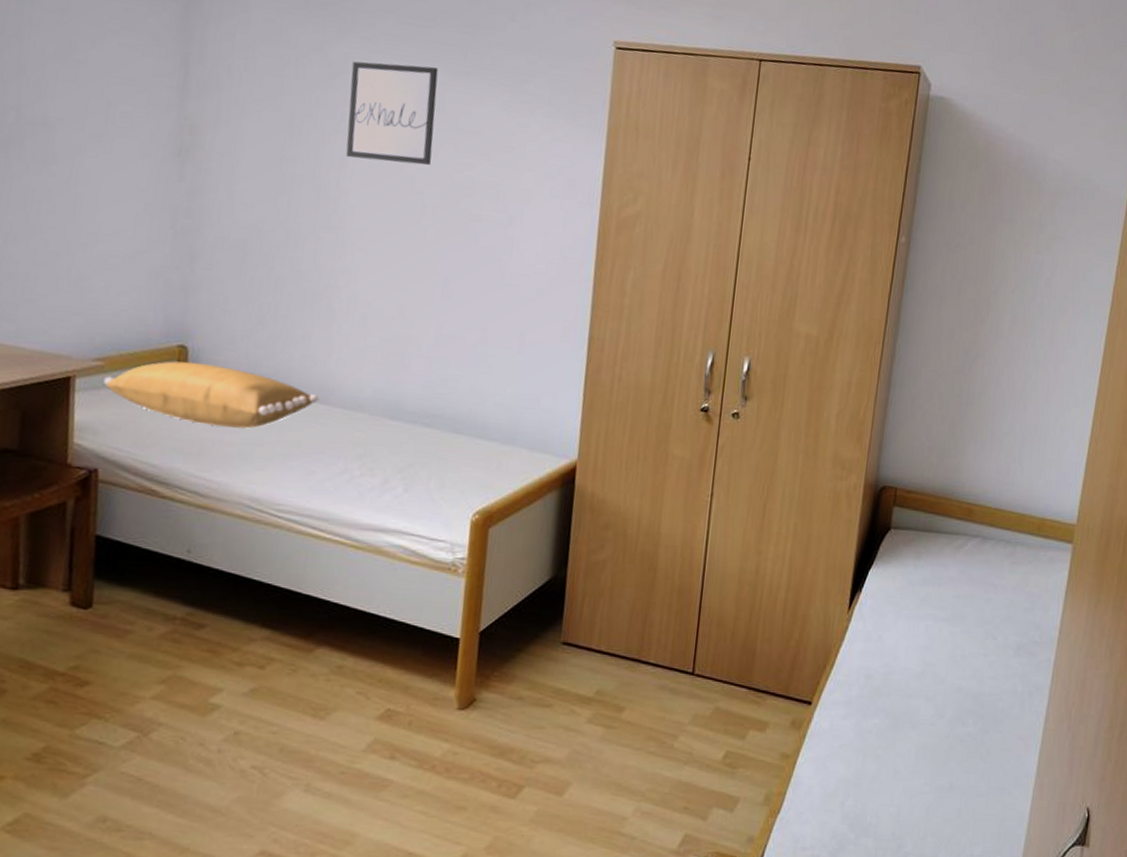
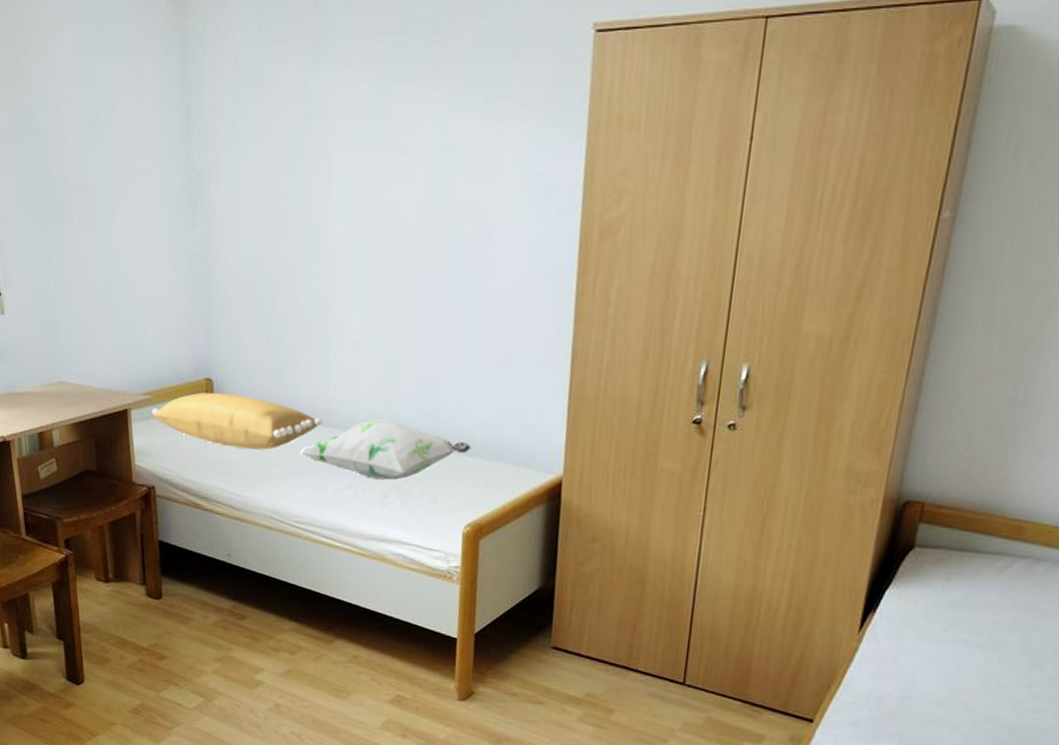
decorative pillow: none [289,397,485,464] -> present [300,419,472,480]
wall art: present [345,61,439,166] -> none [330,84,412,189]

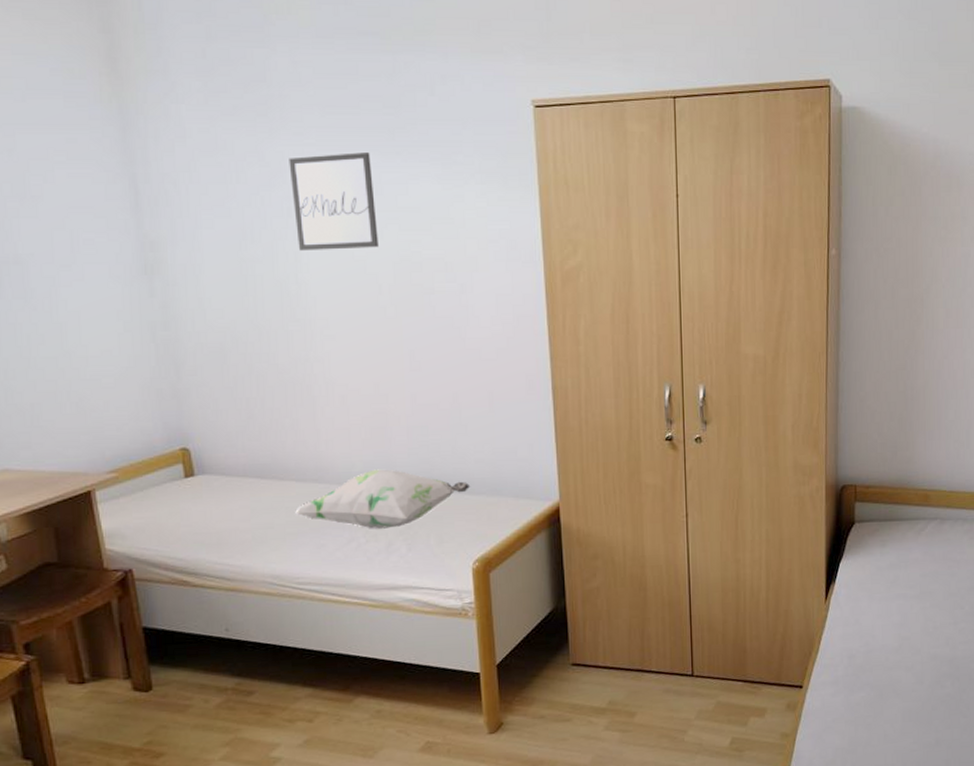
pillow: present [152,392,323,450] -> none [121,461,317,517]
wall art: none [330,84,412,189] -> present [289,152,378,251]

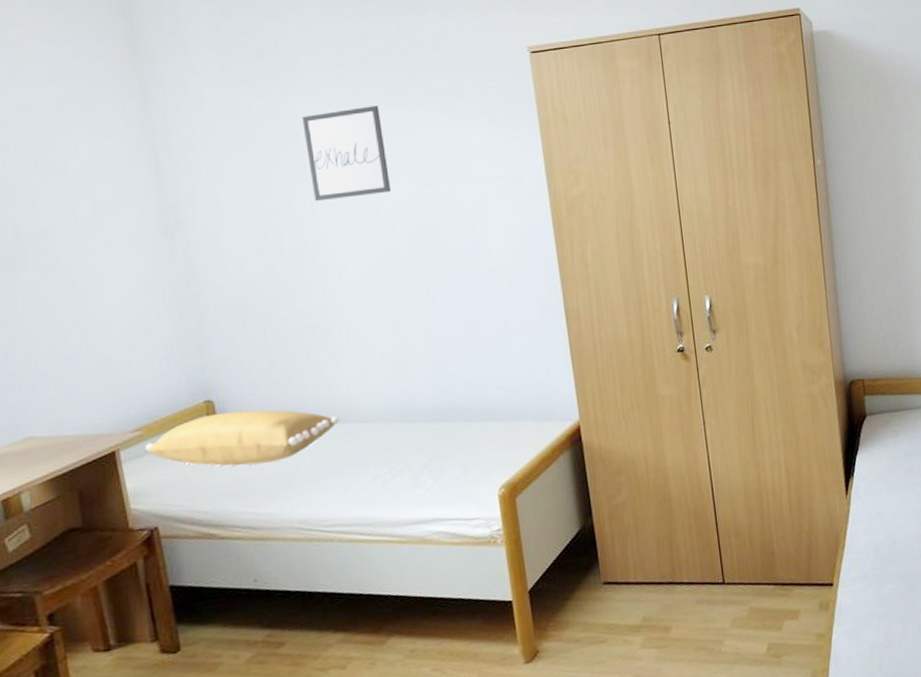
pillow: none [121,461,317,517] -> present [145,410,340,466]
decorative pillow: present [295,469,471,529] -> none [320,403,492,465]

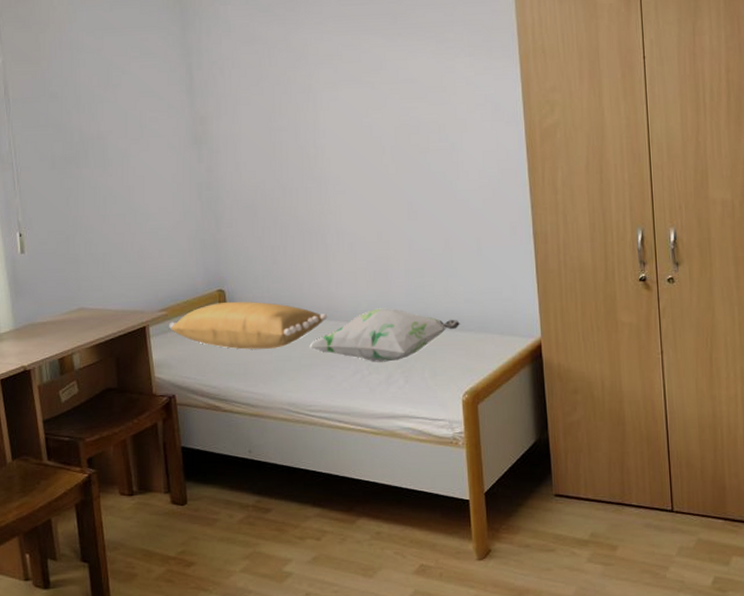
wall art: present [302,106,391,202] -> none [311,35,382,120]
decorative pillow: none [320,403,492,465] -> present [309,308,461,362]

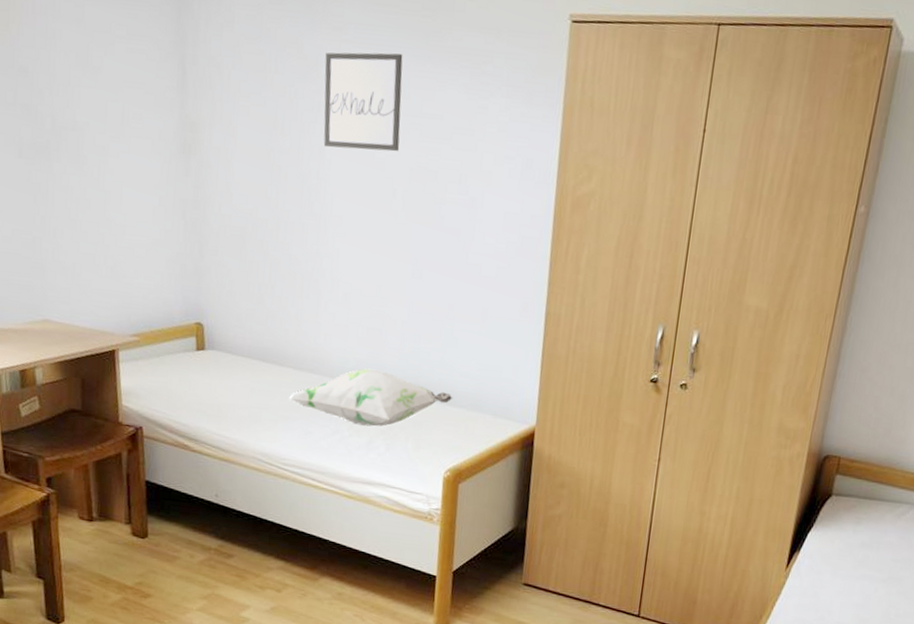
pillow: present [169,301,328,350] -> none [140,336,312,395]
wall art: none [311,35,382,120] -> present [323,52,403,152]

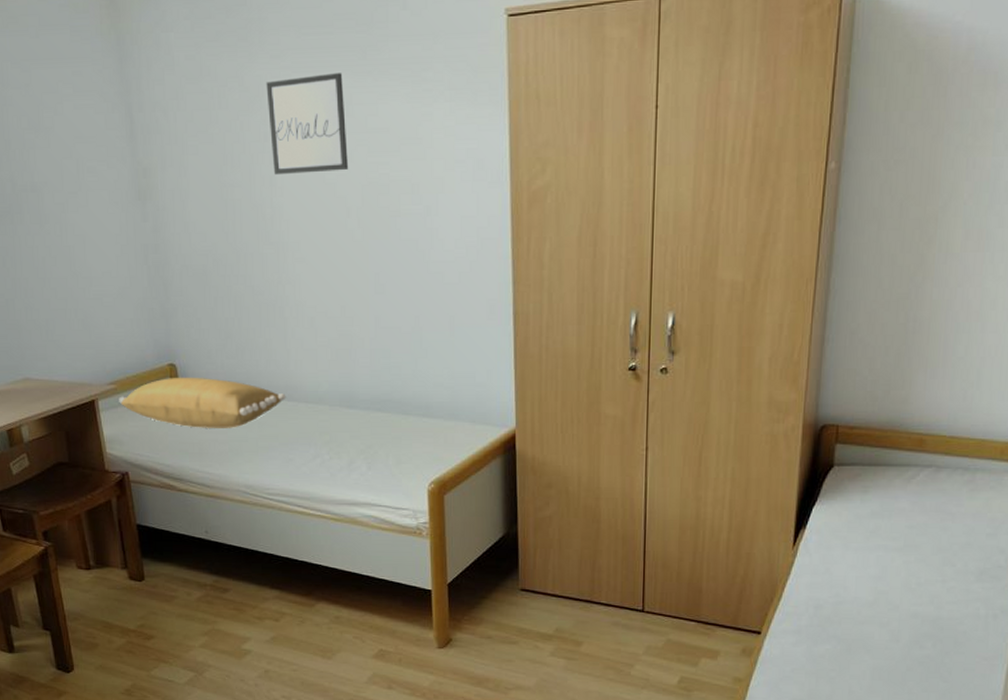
pillow: none [140,336,312,395] -> present [119,377,286,428]
decorative pillow: present [289,368,453,427] -> none [267,390,429,447]

